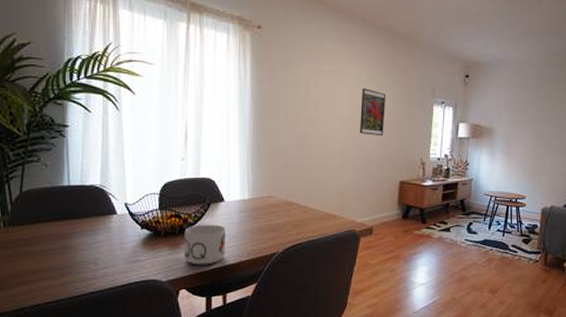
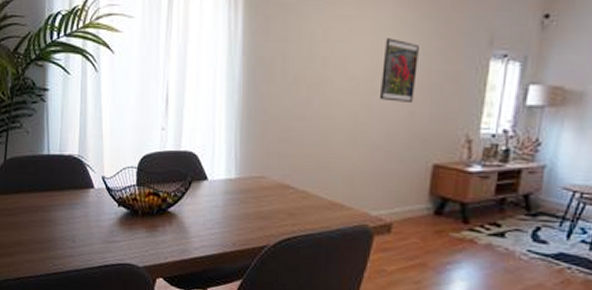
mug: present [184,224,227,265] -> none [162,205,209,253]

